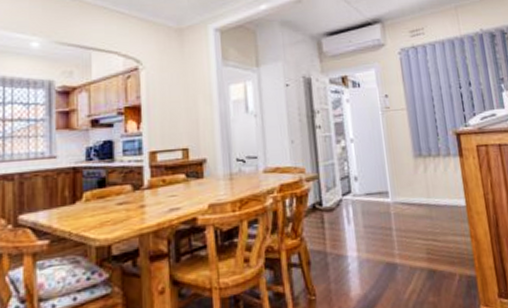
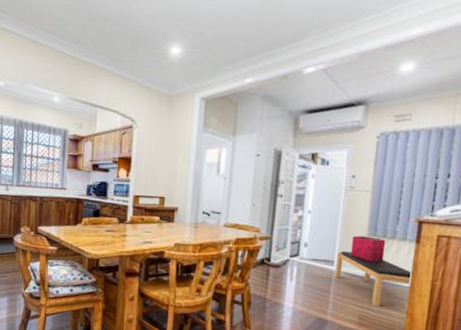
bench: none [389,178,467,235] -> present [335,251,413,306]
storage bin: none [399,157,435,185] -> present [350,235,386,262]

